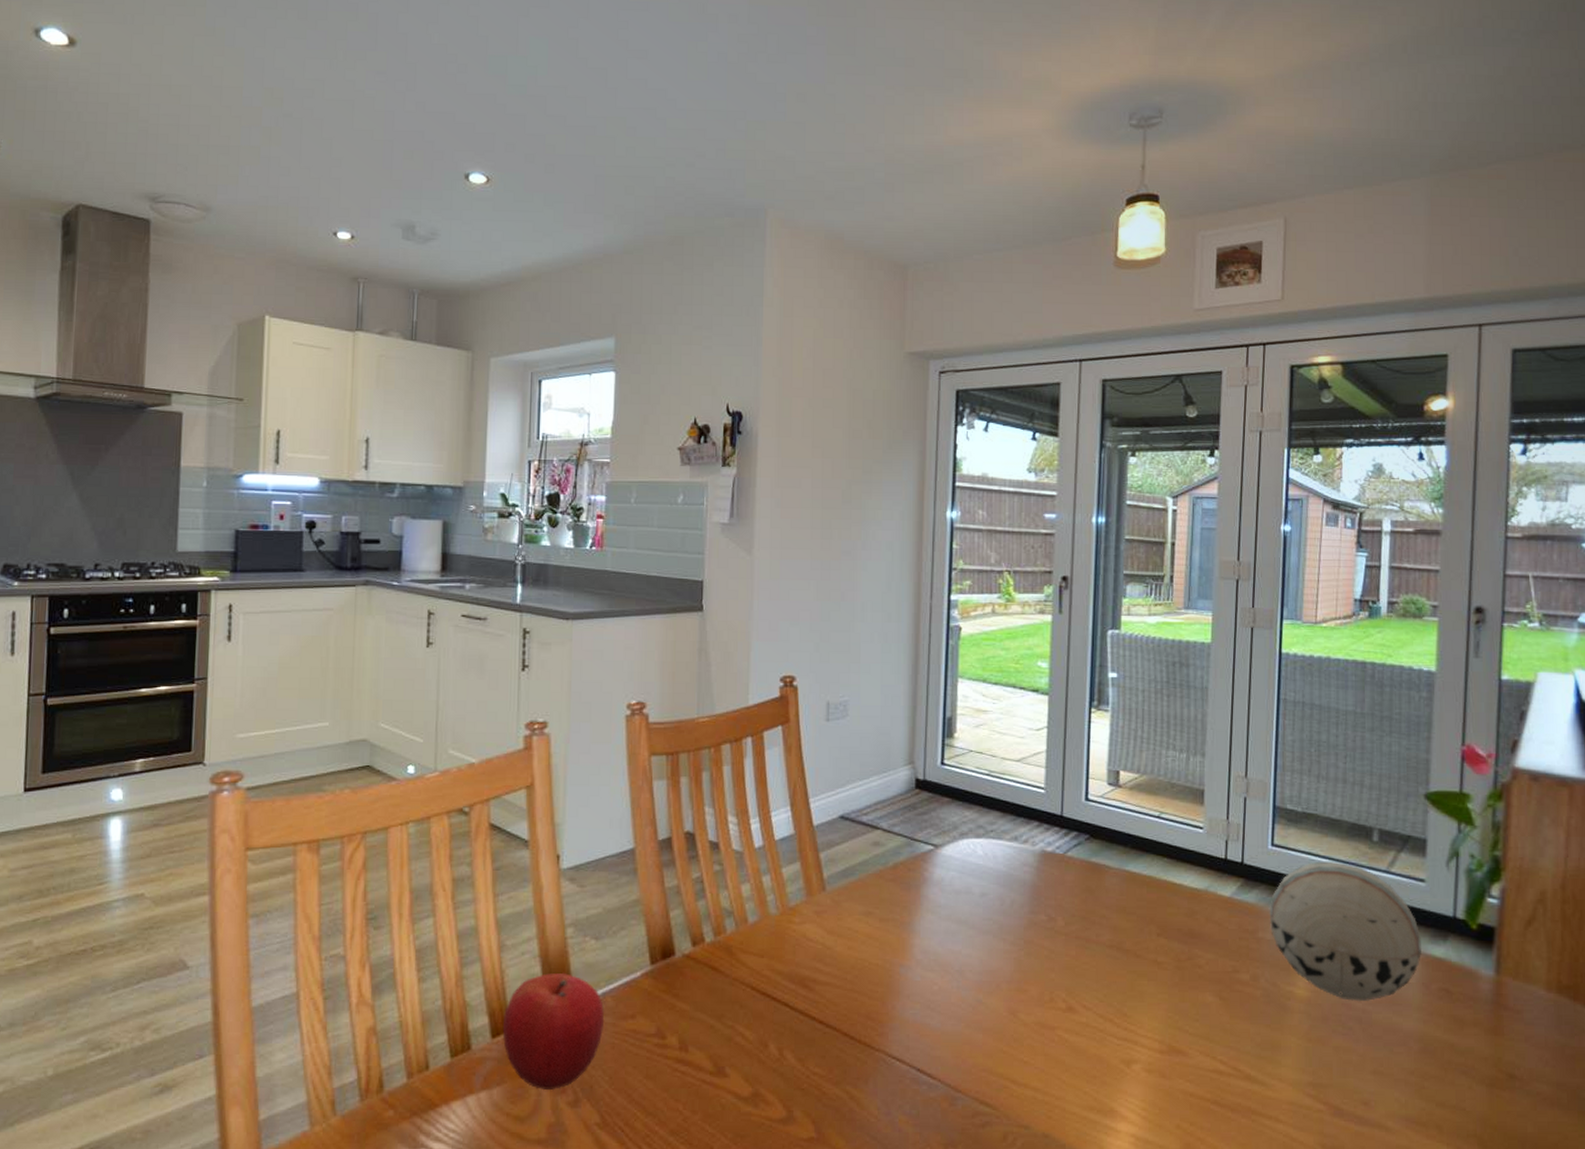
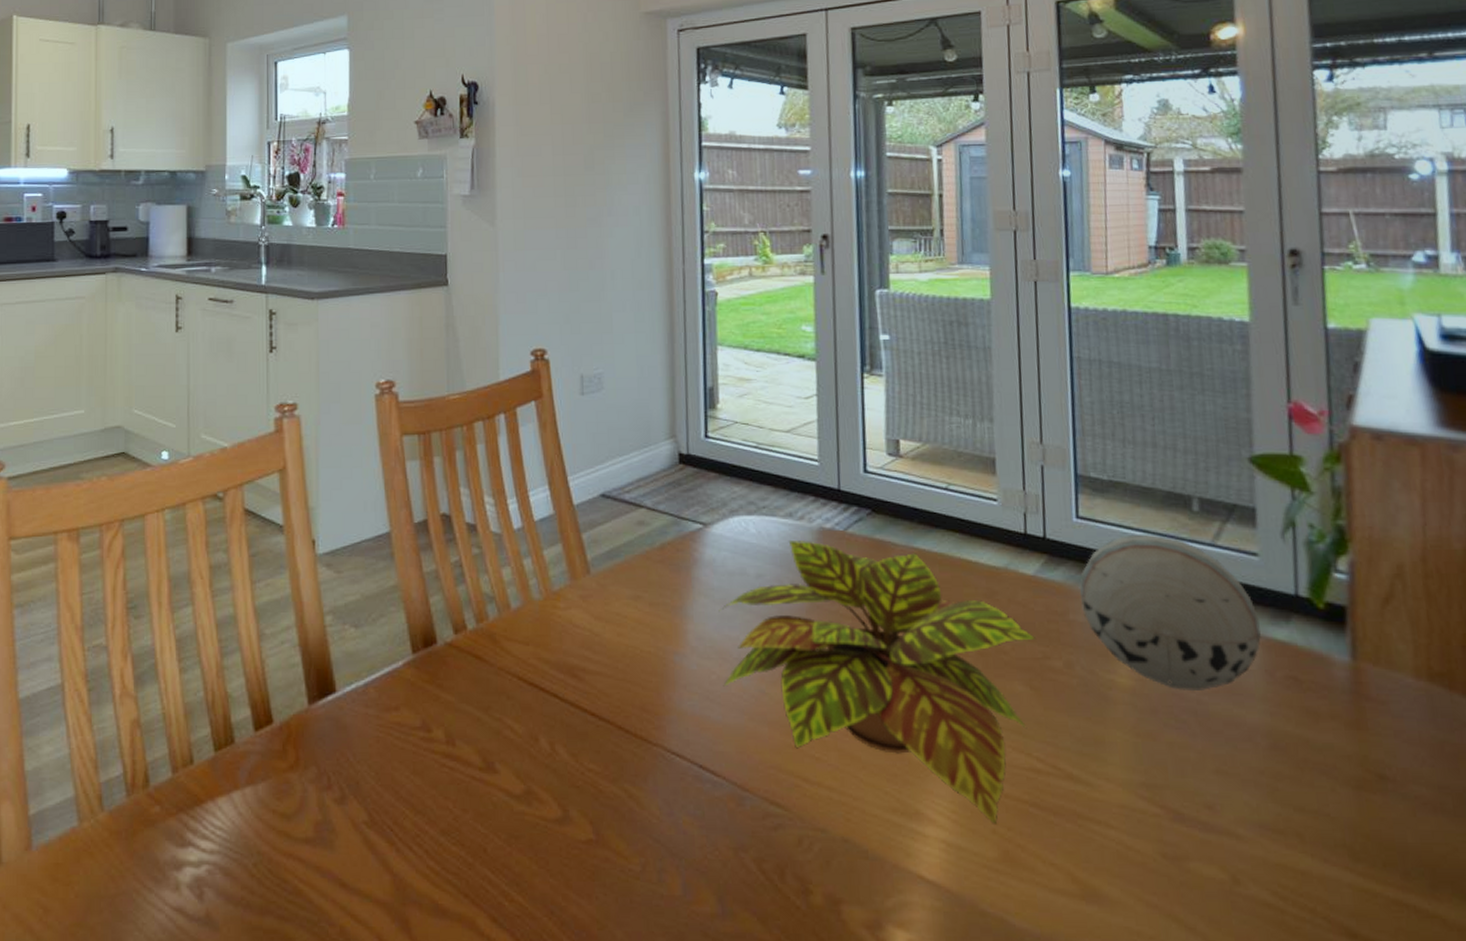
fruit: present [502,972,604,1089] -> none [265,662,367,785]
plant: none [943,862,1227,1120] -> present [718,541,1036,824]

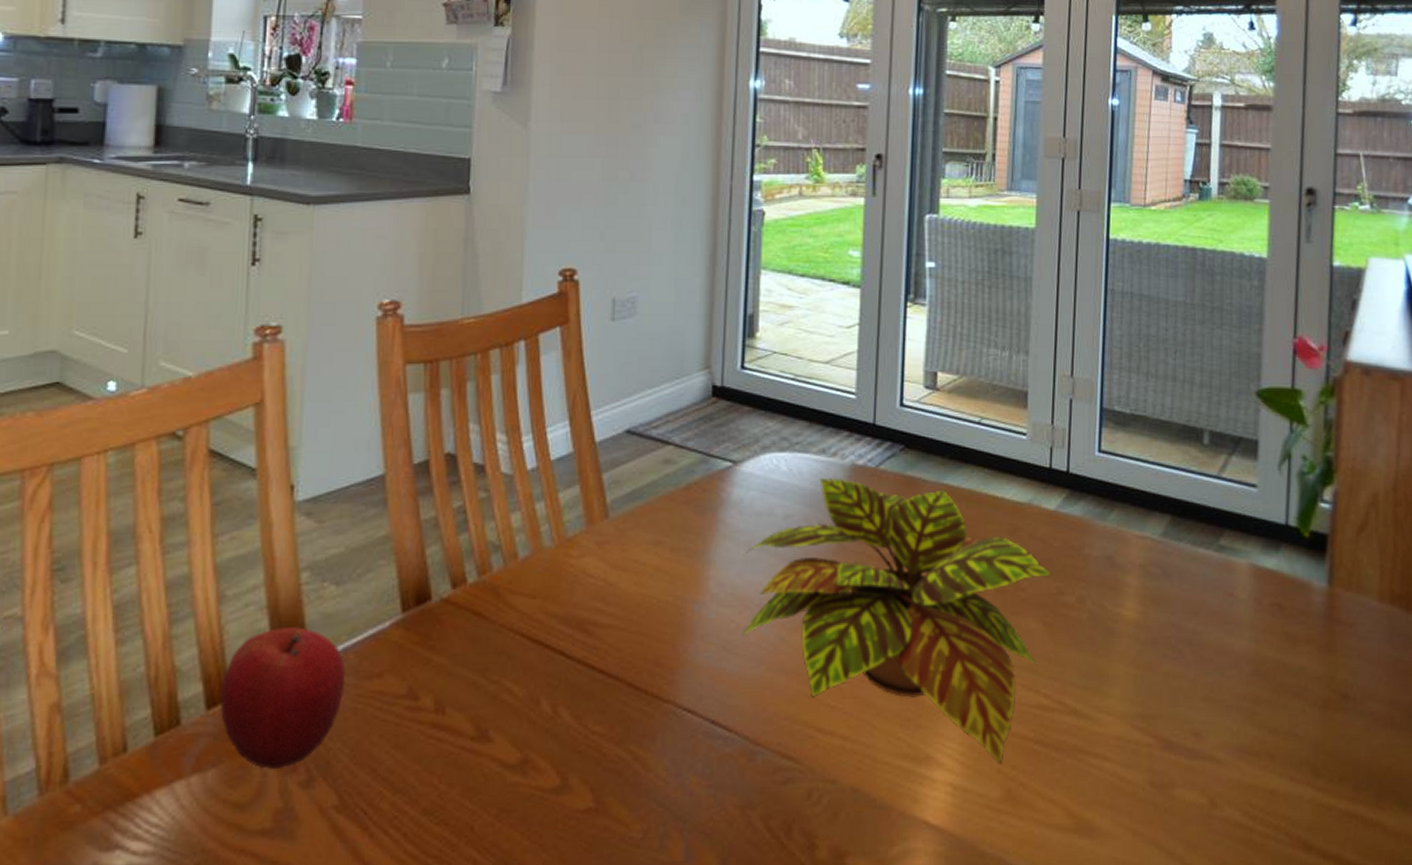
fruit: none [265,662,367,785] -> present [220,626,345,769]
decorative ball: present [1079,534,1262,692] -> none [1095,467,1254,622]

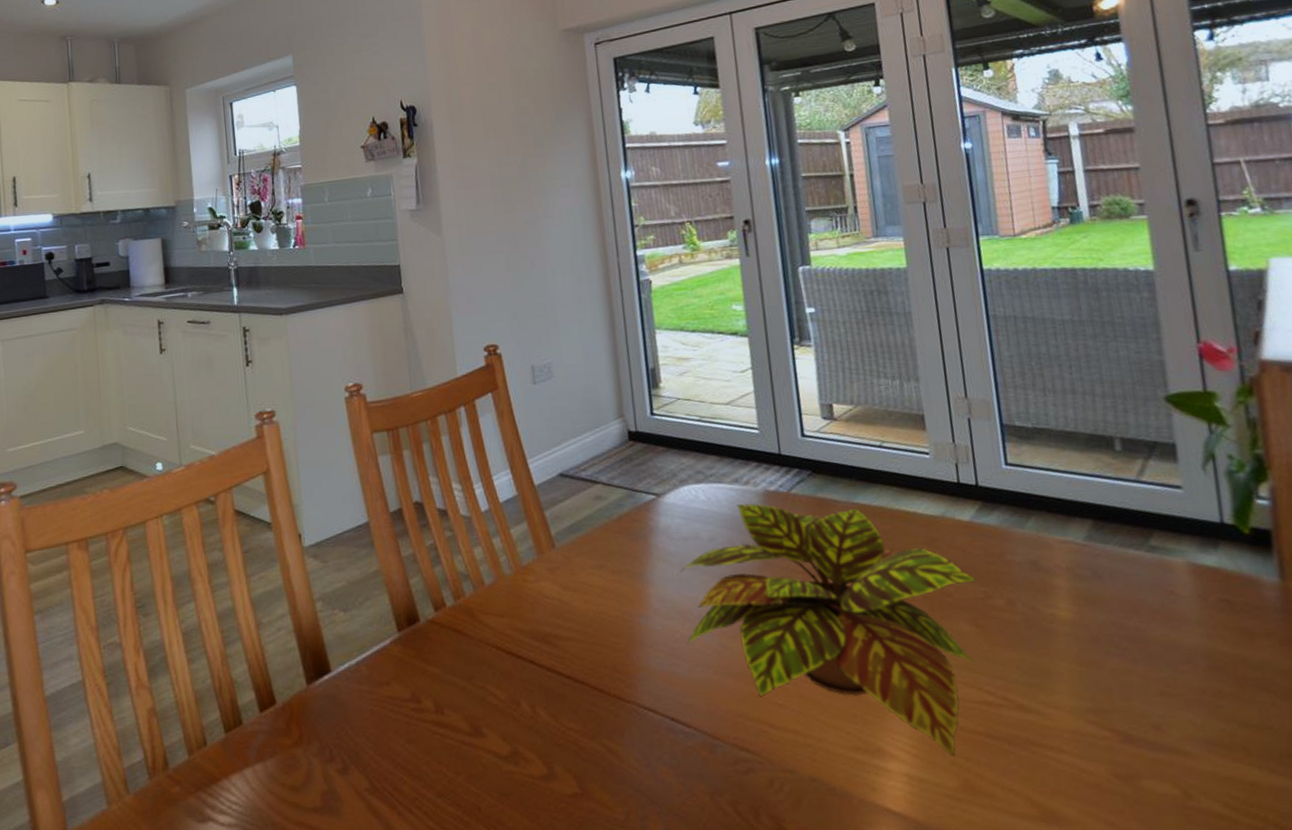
fruit: present [220,626,345,769] -> none [268,645,362,759]

